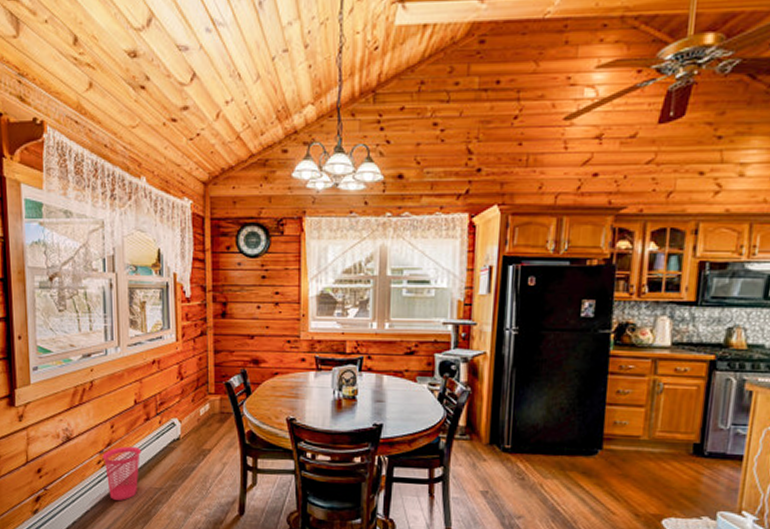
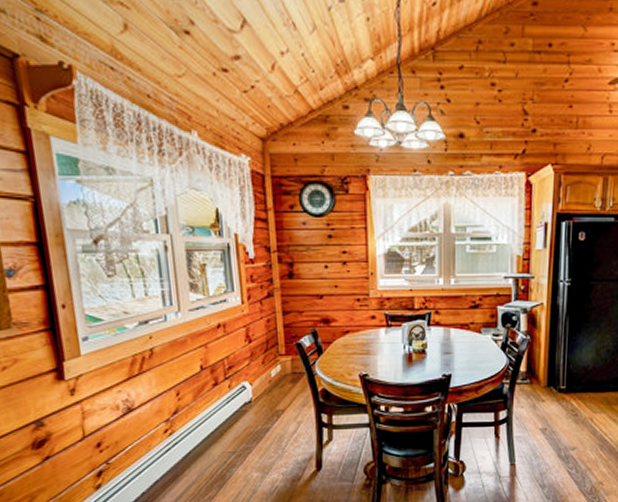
waste basket: present [102,446,142,501] -> none [169,412,212,467]

